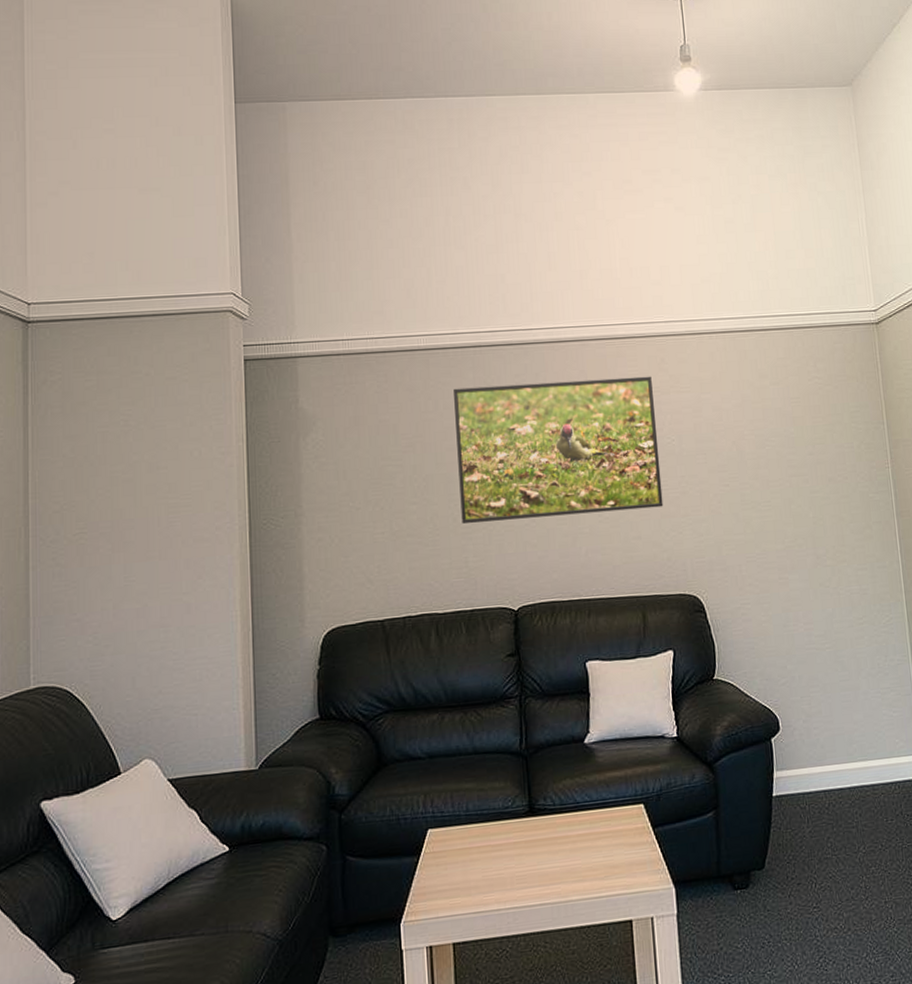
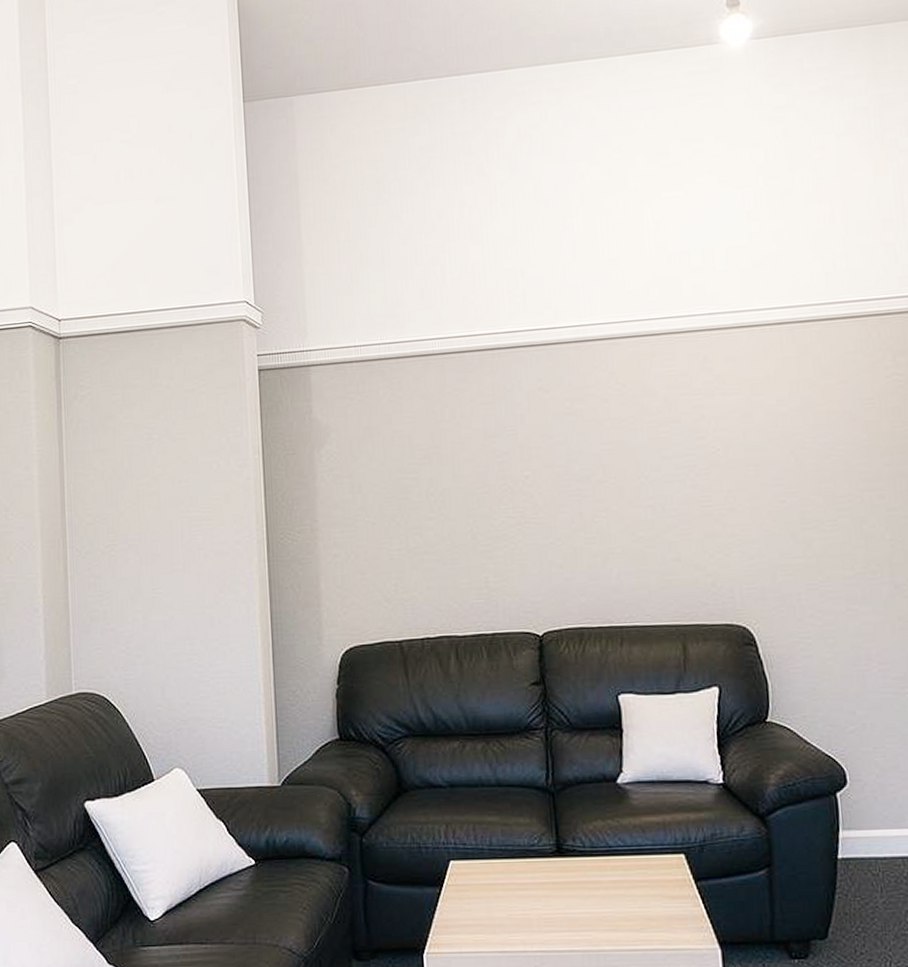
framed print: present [454,376,664,523] -> none [471,376,707,541]

